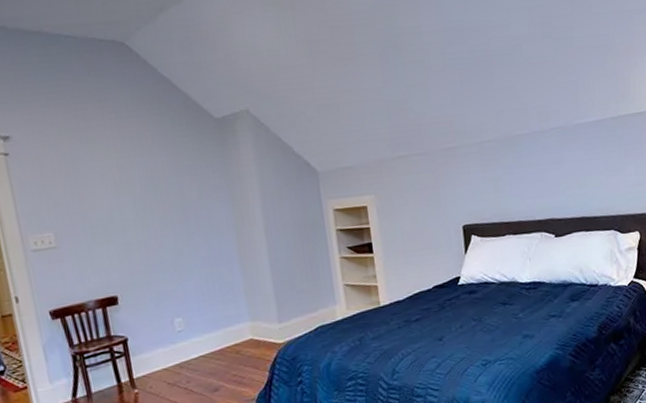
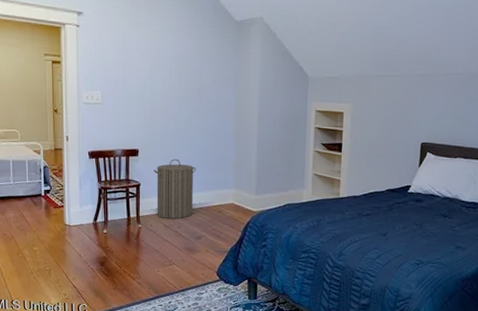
laundry hamper: none [141,298,203,376] -> present [153,158,197,219]

